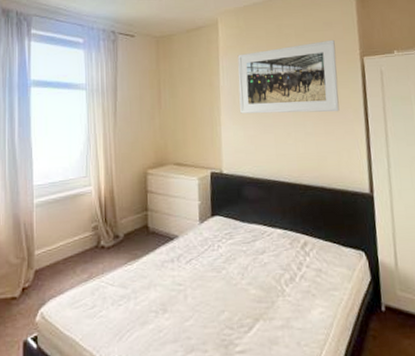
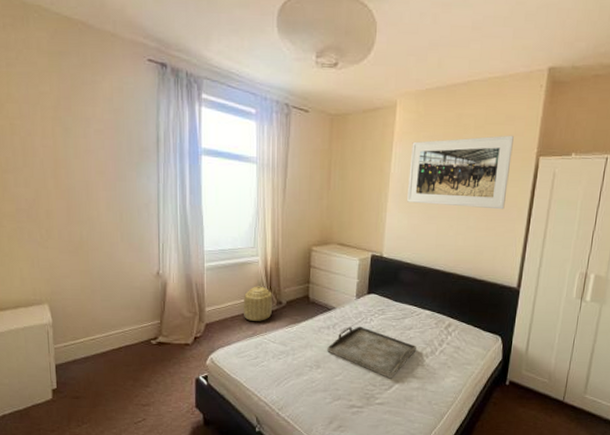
basket: none [76,219,110,262] -> present [243,286,273,321]
serving tray: none [173,255,274,318] -> present [327,326,417,379]

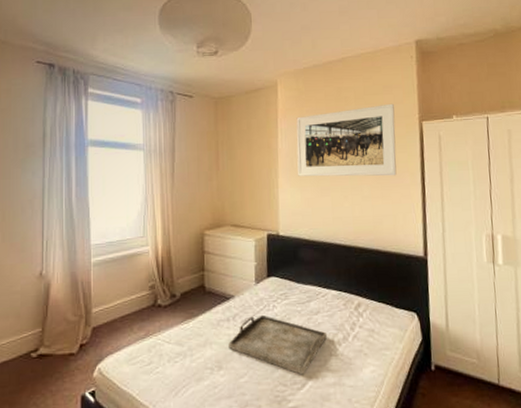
basket: present [243,286,273,321] -> none [133,278,166,320]

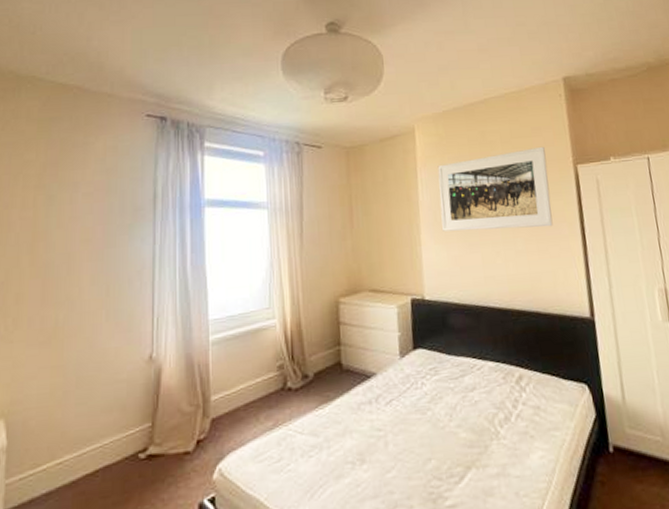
serving tray: present [228,314,328,375] -> none [371,394,487,466]

